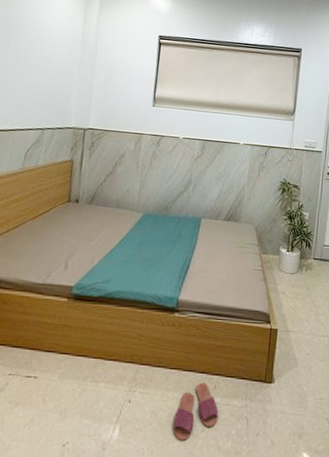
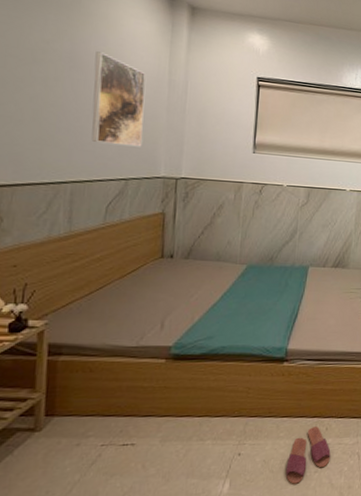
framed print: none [16,17,63,100] -> present [91,51,146,147]

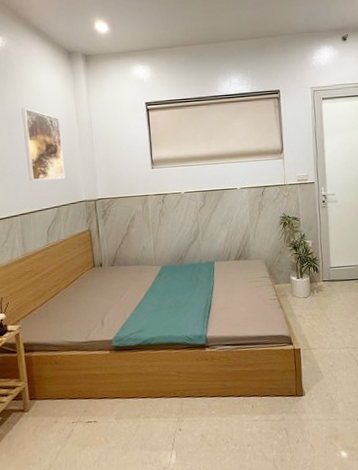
slippers: present [285,426,331,484] -> none [221,405,260,457]

